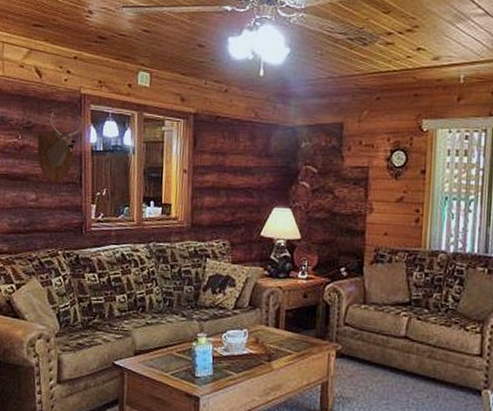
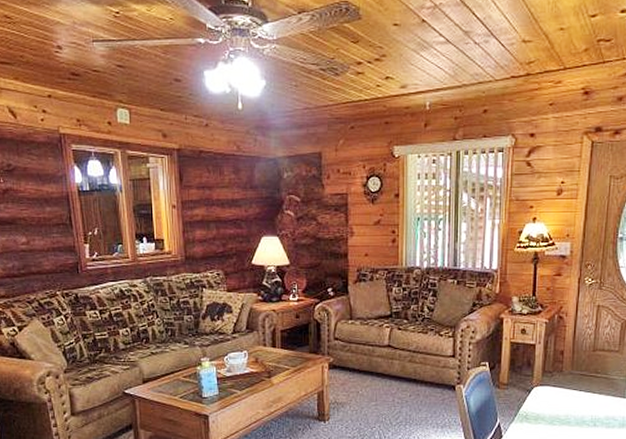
mounted trophy: present [36,112,85,183] -> none [20,154,68,225]

